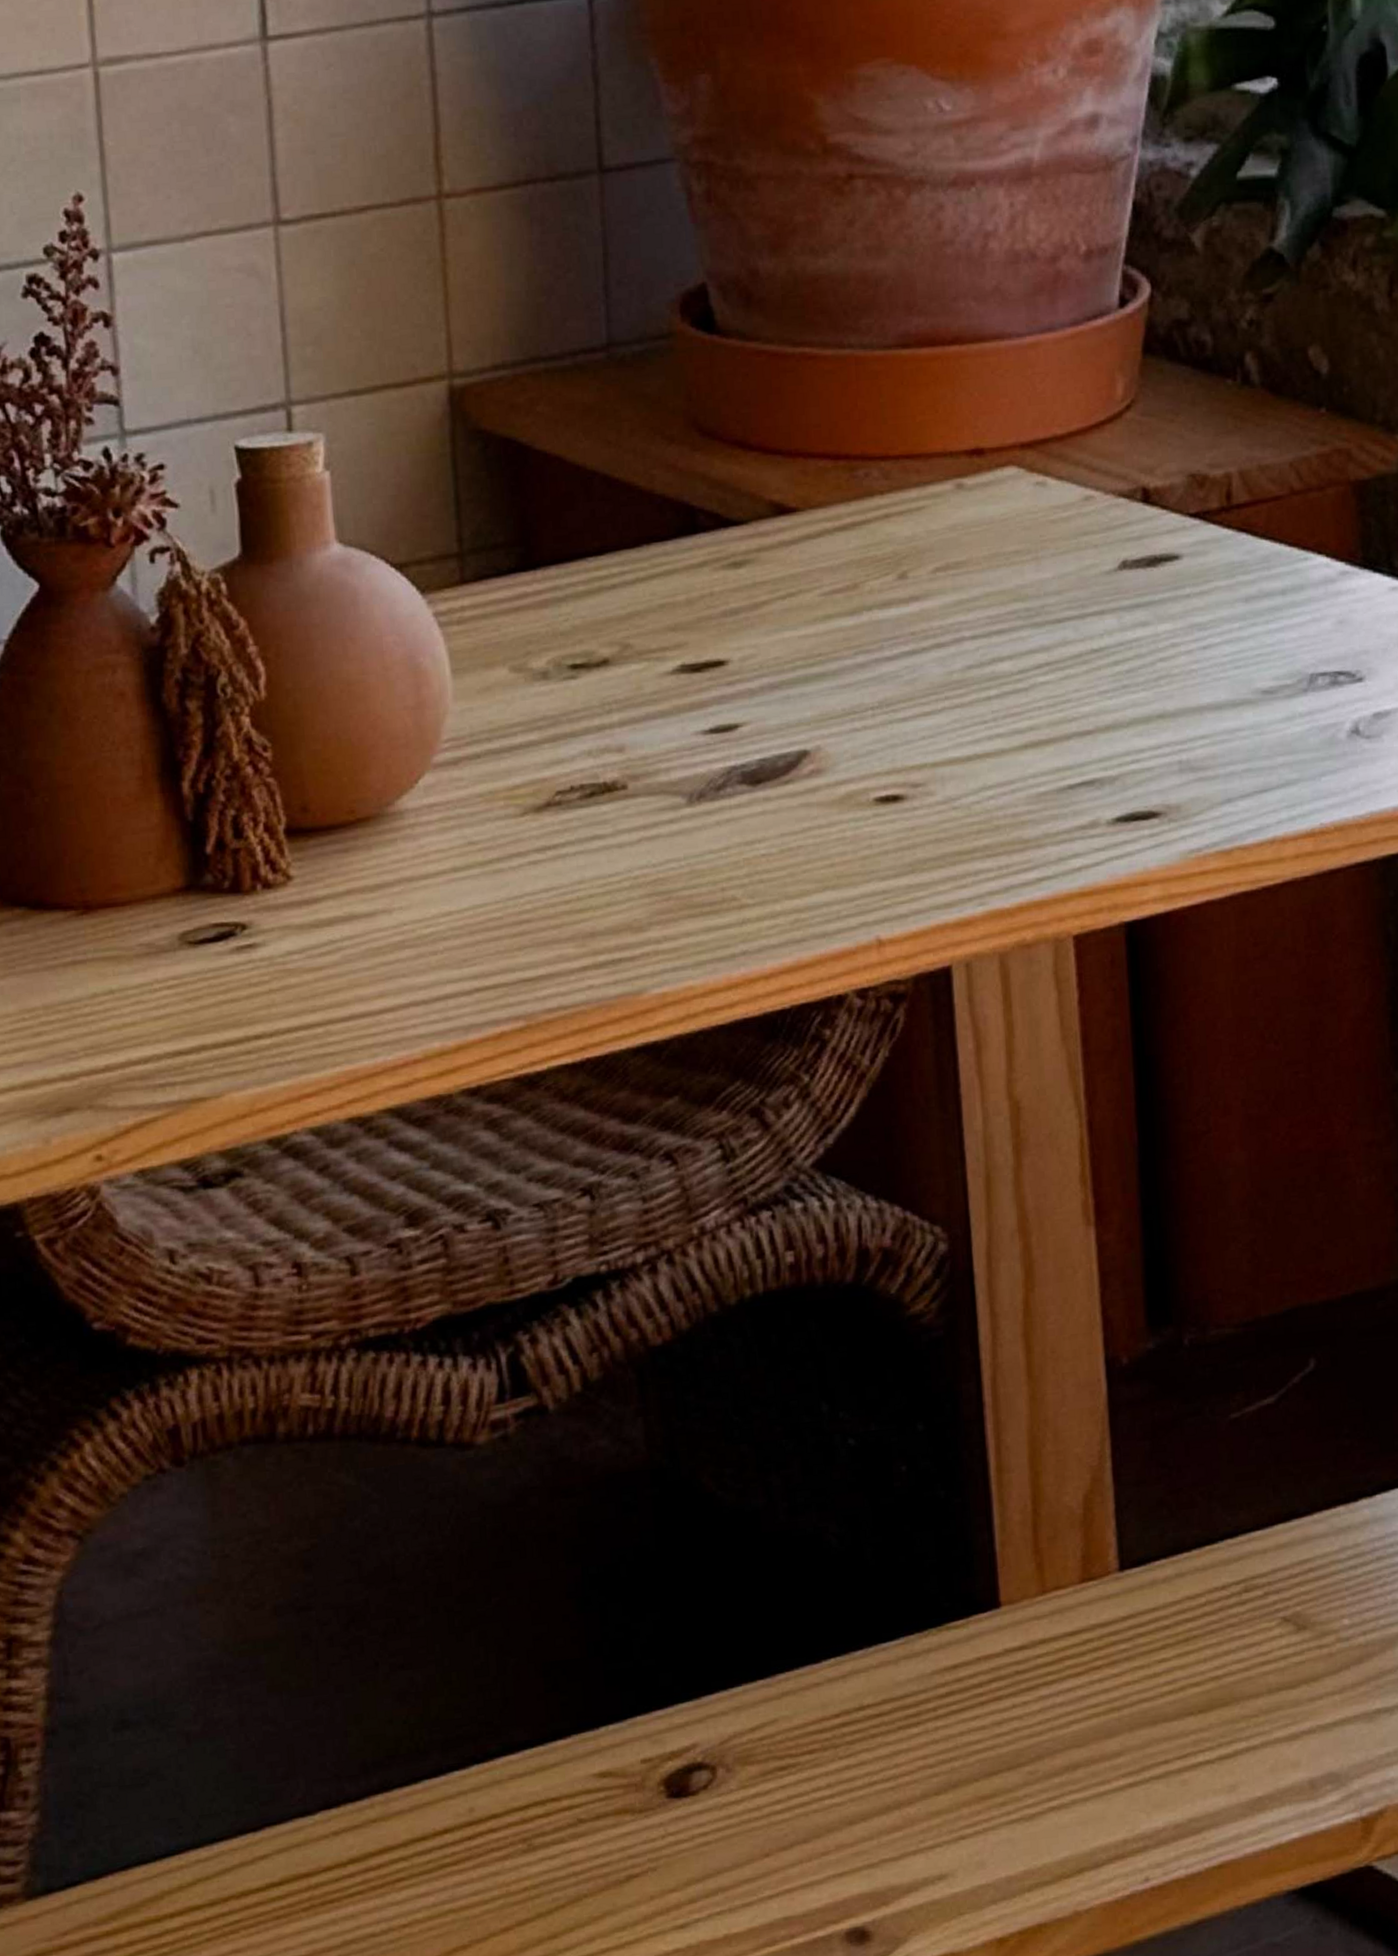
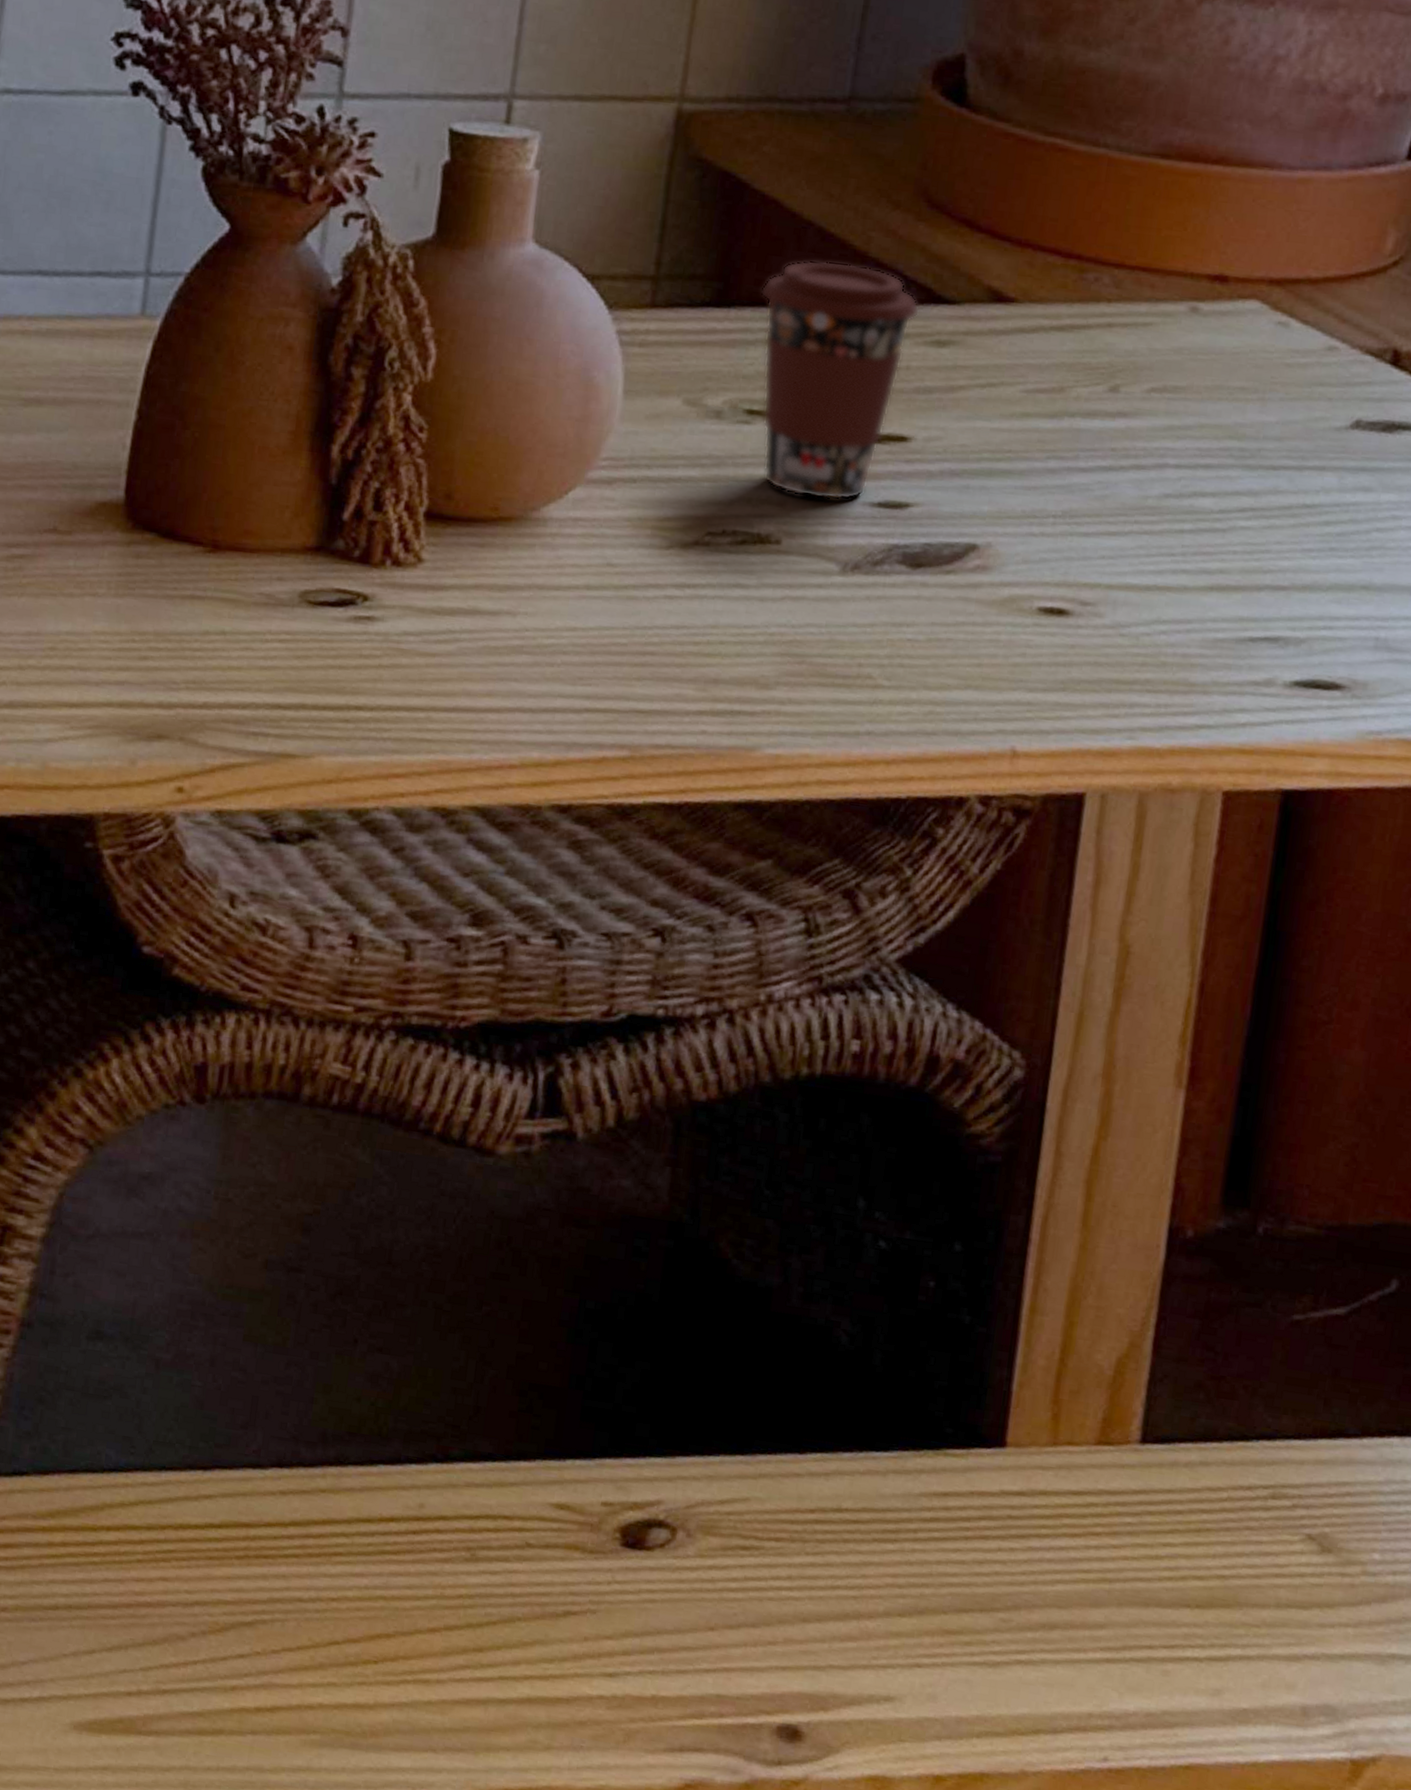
coffee cup: none [561,504,712,738] -> present [760,260,920,500]

